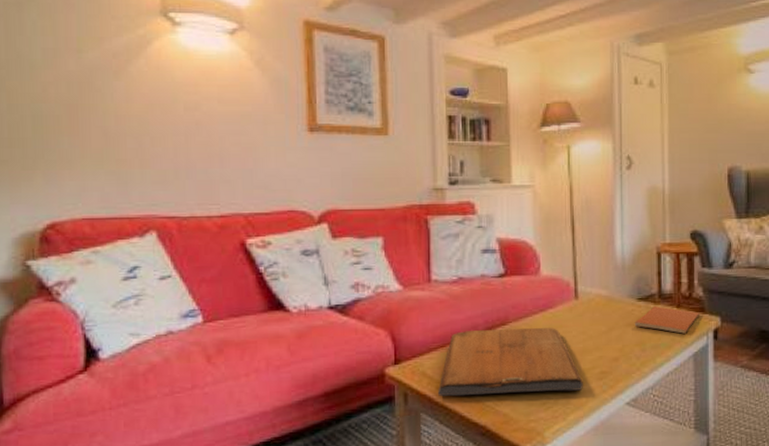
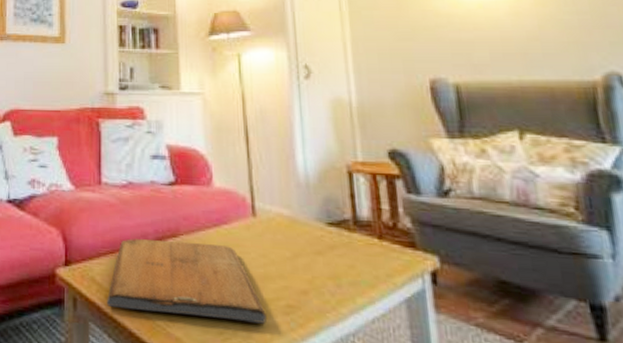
book: present [634,306,700,334] -> none [325,234,411,272]

